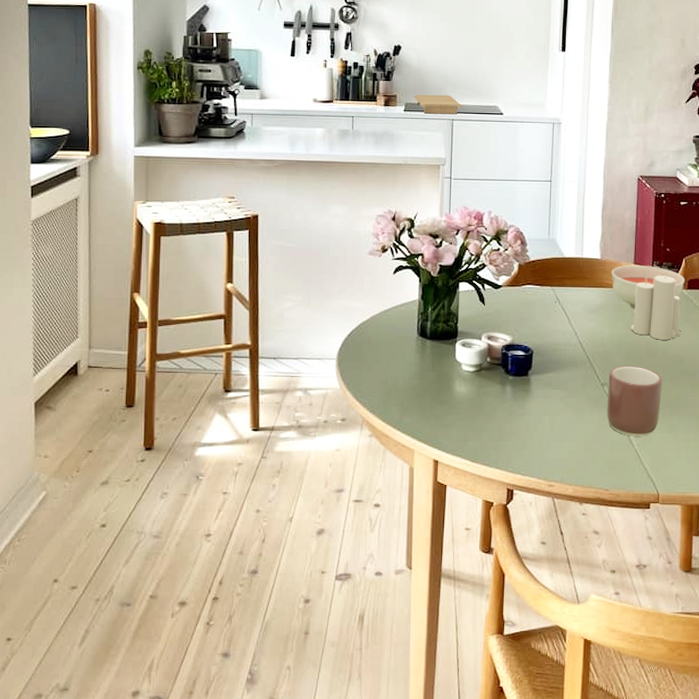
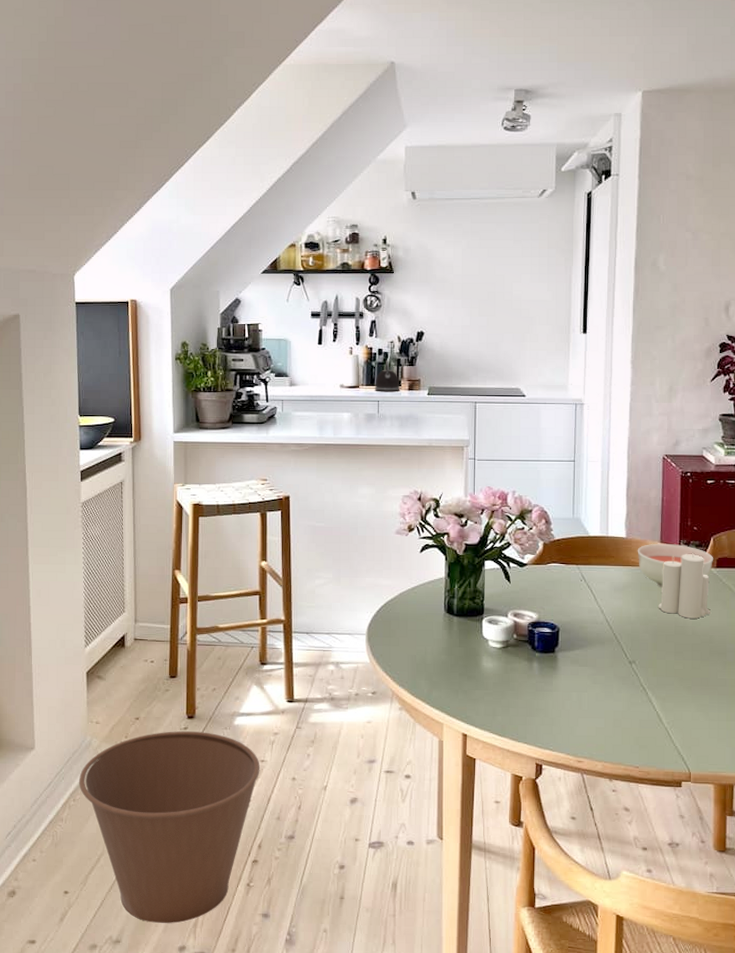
basket: none [25,464,223,669] -> present [79,731,260,924]
kettle: none [349,74,376,108] -> present [375,360,400,392]
cutting board: present [413,94,463,115] -> none [436,378,485,397]
mug: present [606,365,662,437] -> none [635,643,692,715]

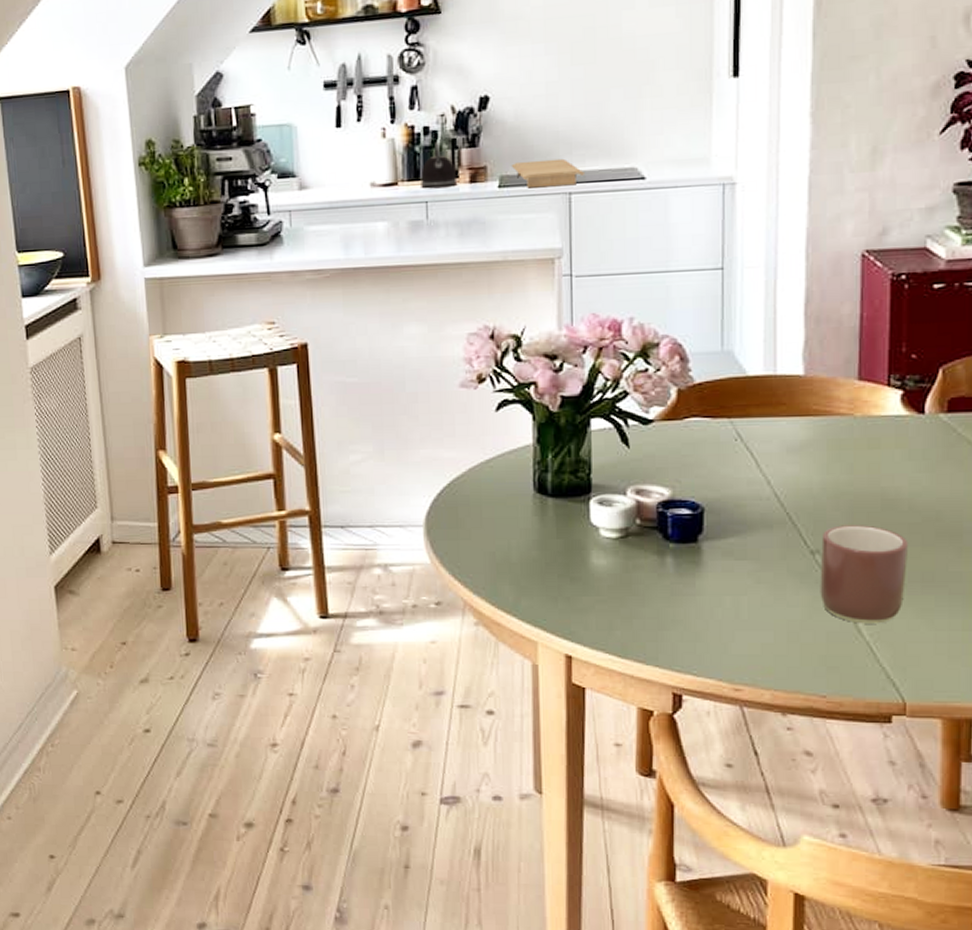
basket: present [79,731,260,924] -> none [56,658,289,896]
cutting board: none [436,378,485,397] -> present [511,158,584,189]
mug: none [635,643,692,715] -> present [820,525,908,624]
bowl: present [637,543,714,588] -> none [821,380,944,446]
candle: present [658,550,710,619] -> none [855,388,938,488]

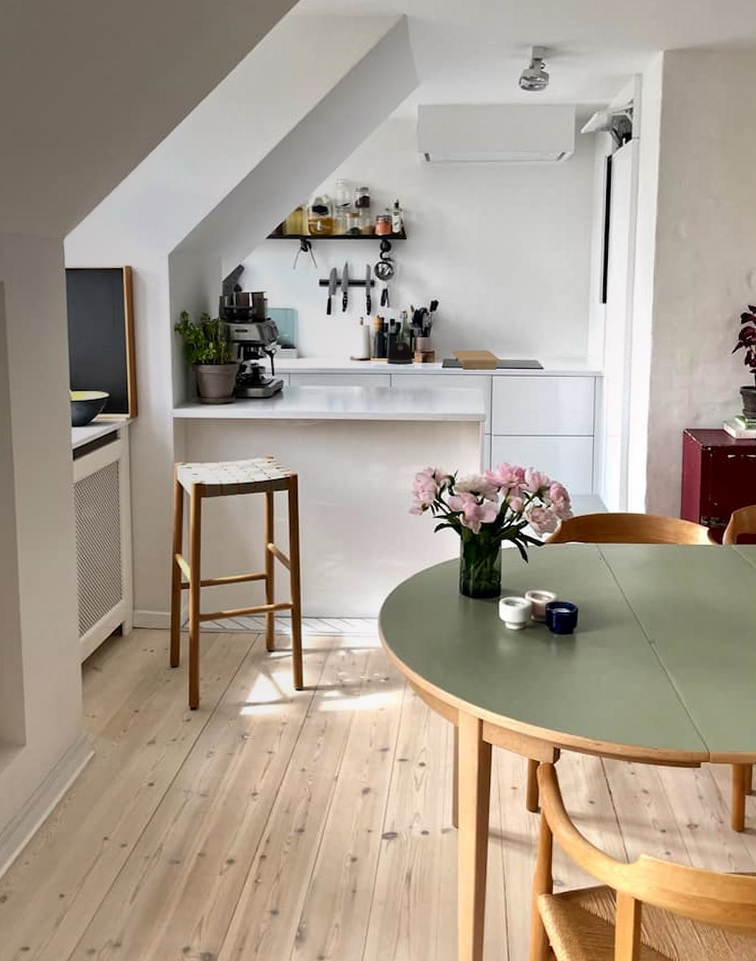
mug: present [820,525,908,624] -> none [654,623,711,695]

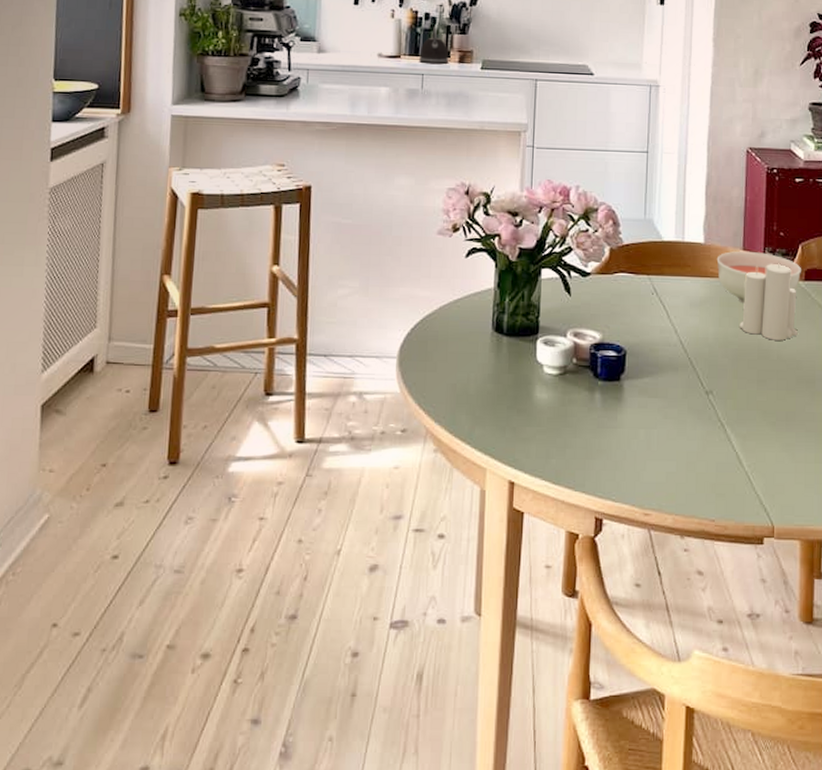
cutting board: present [451,350,502,370] -> none [492,50,548,74]
bowl: none [657,520,734,566] -> present [716,250,802,304]
candle: none [678,526,730,596] -> present [739,259,798,341]

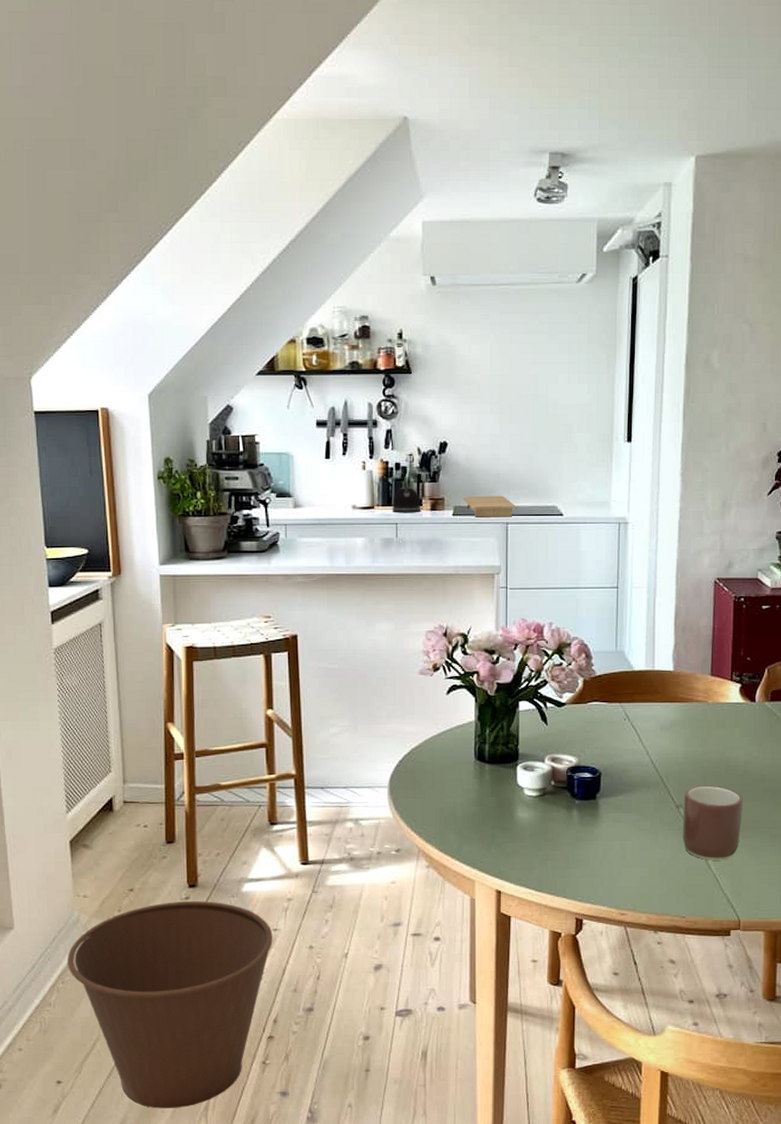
basket: none [21,481,258,738] -> present [67,901,273,1109]
cutting board: none [492,50,548,74] -> present [462,495,518,518]
mug: none [712,370,776,456] -> present [682,785,743,861]
bowl: present [716,250,802,304] -> none [685,676,768,725]
candle: present [739,259,798,341] -> none [708,682,763,757]

